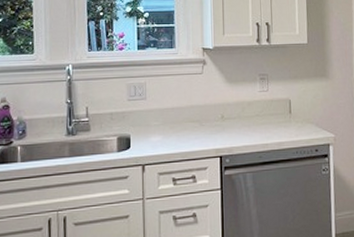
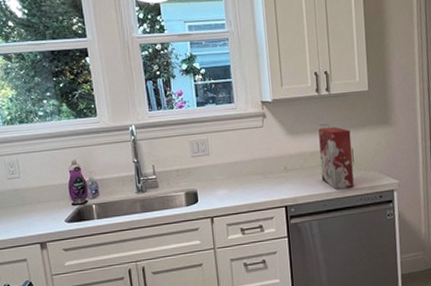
cereal box: none [257,77,291,141] -> present [318,126,354,189]

